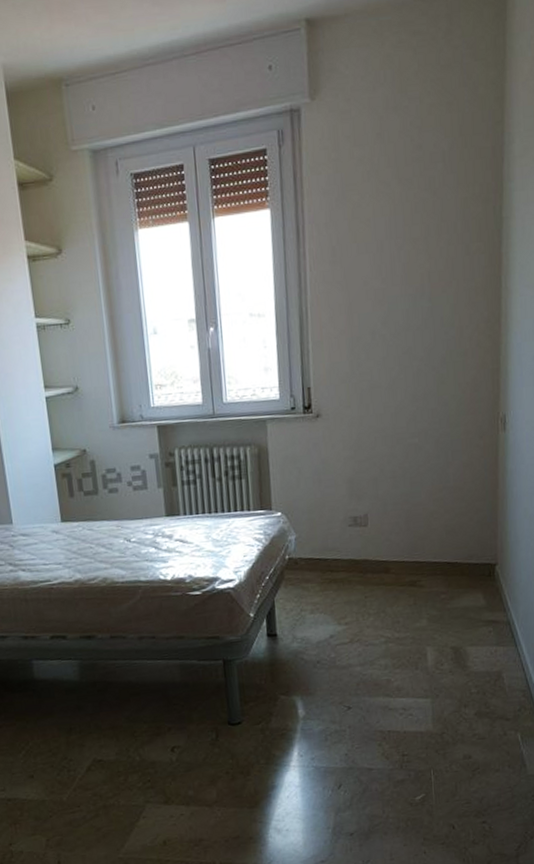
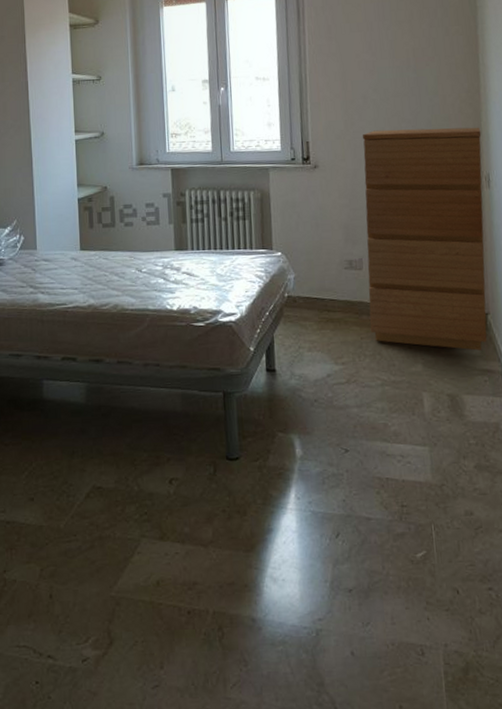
dresser: none [369,362,500,602] -> present [362,127,487,351]

